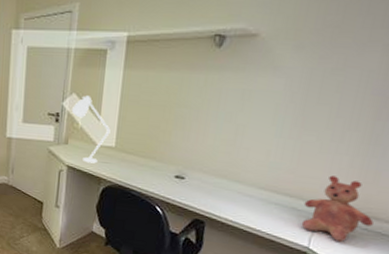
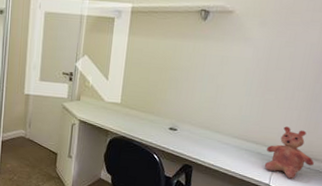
desk lamp: present [72,96,111,164] -> none [84,58,117,118]

